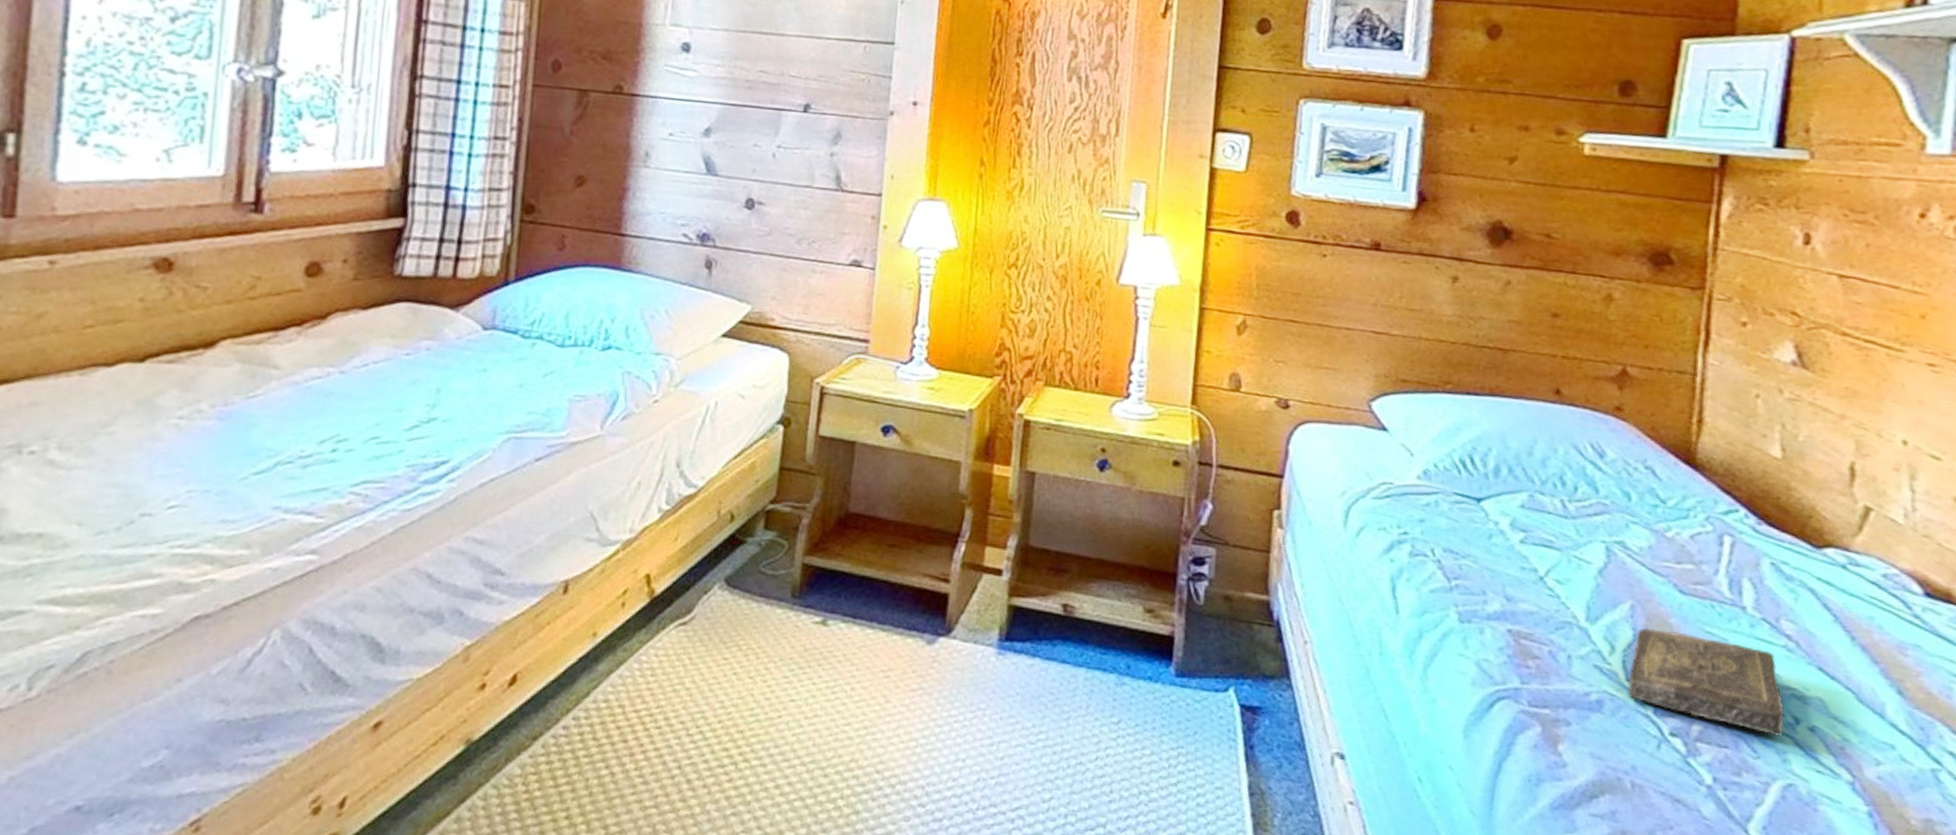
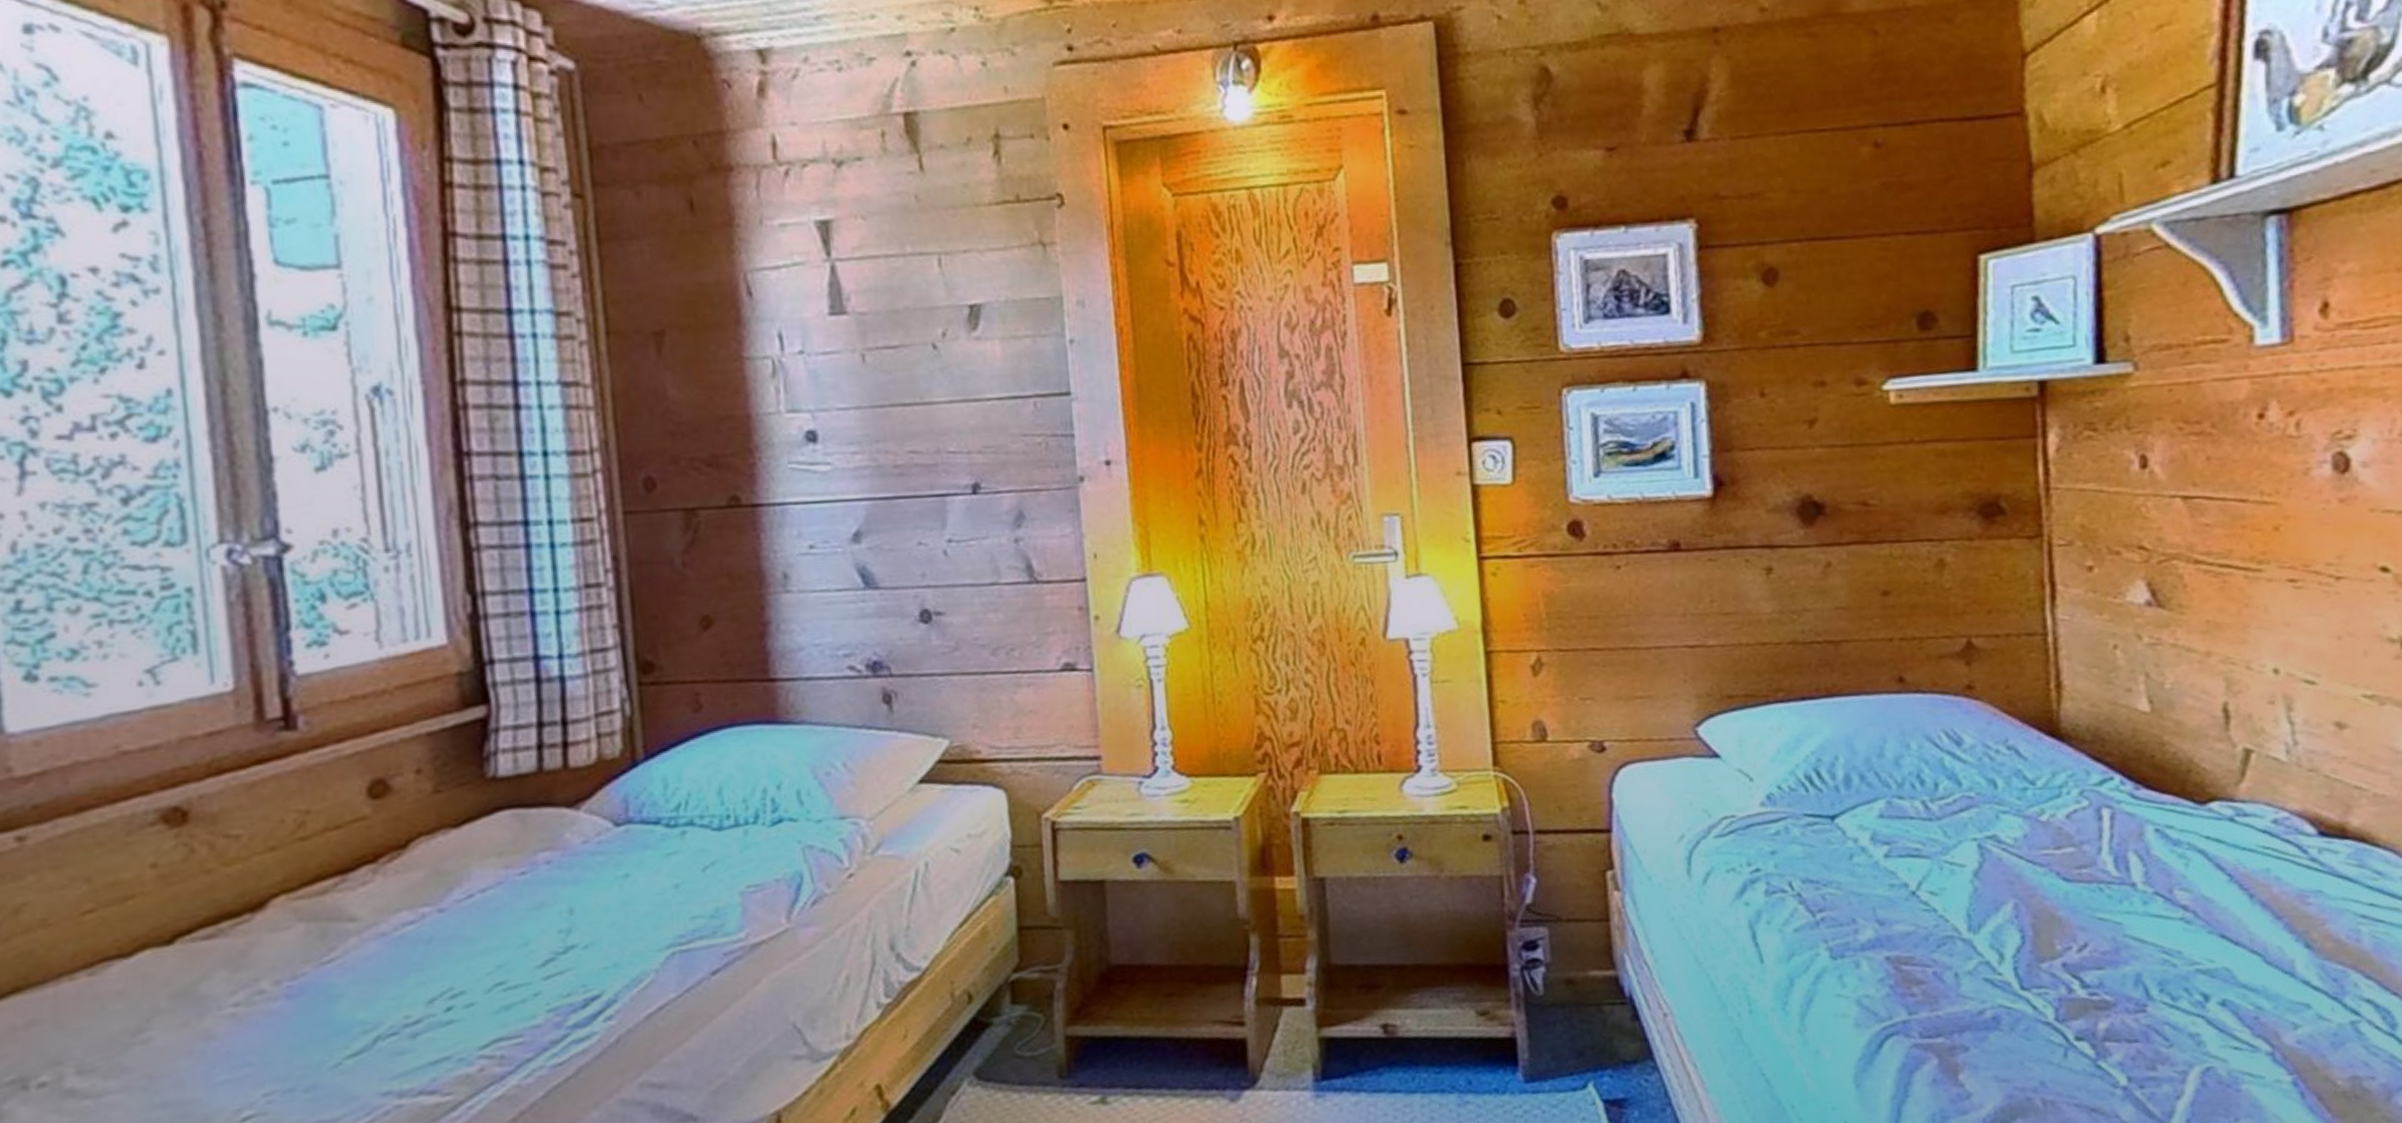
book: present [1628,628,1785,736] -> none [2023,924,2193,1019]

